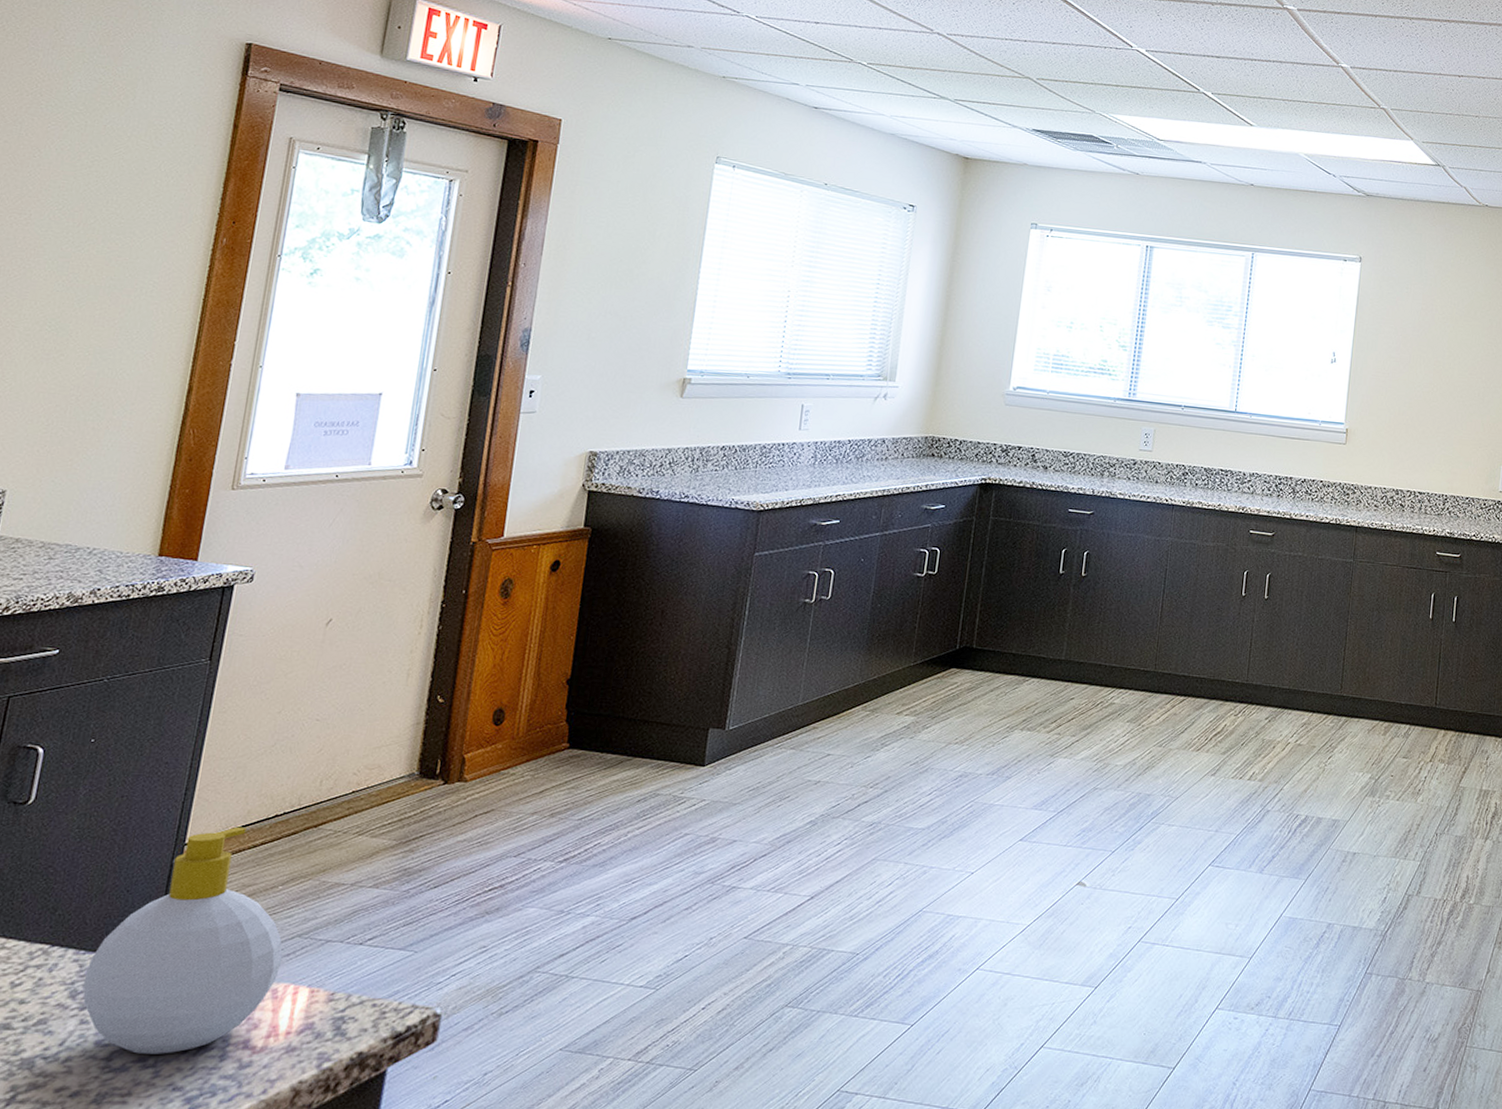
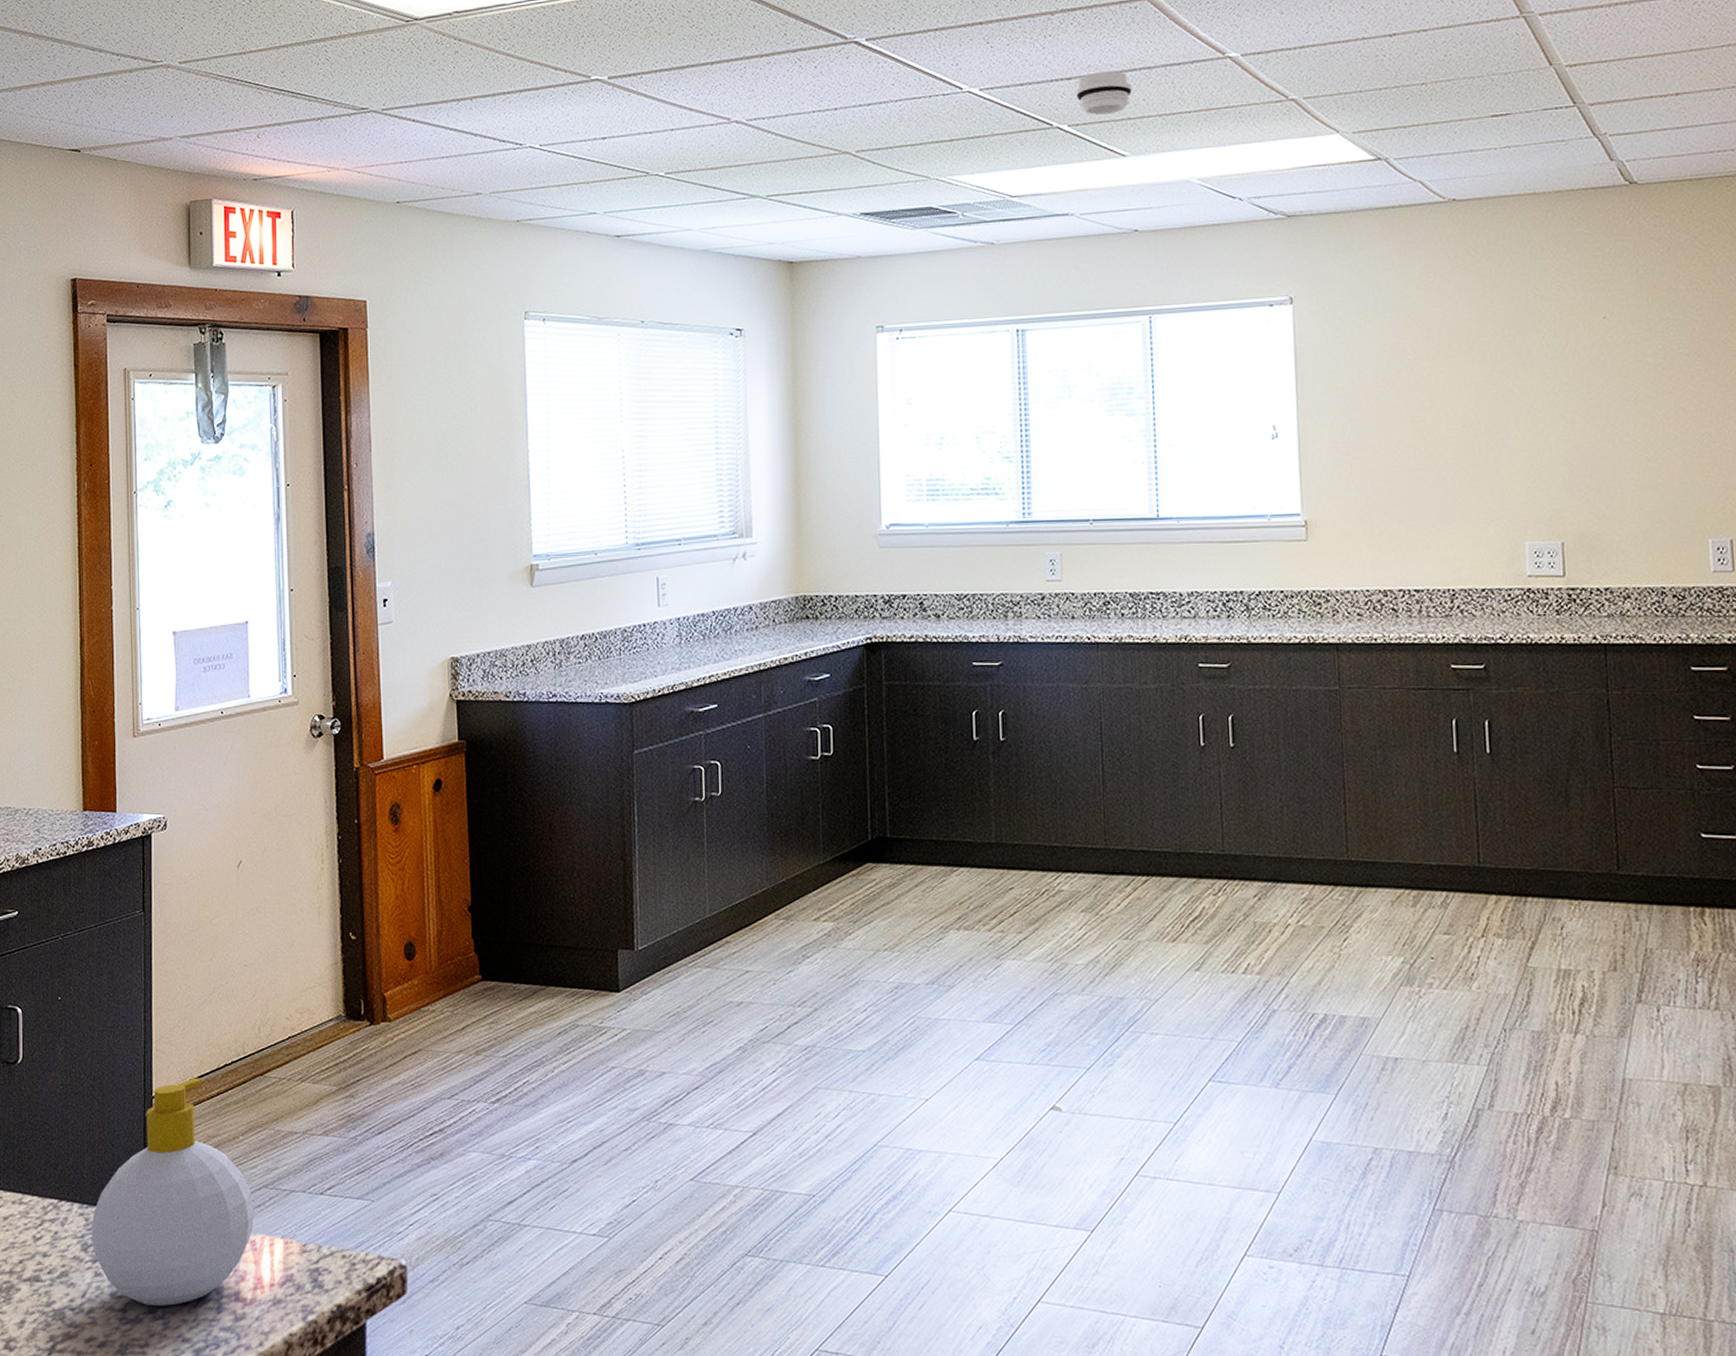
smoke detector: none [1222,56,1265,92] -> present [1076,70,1132,115]

